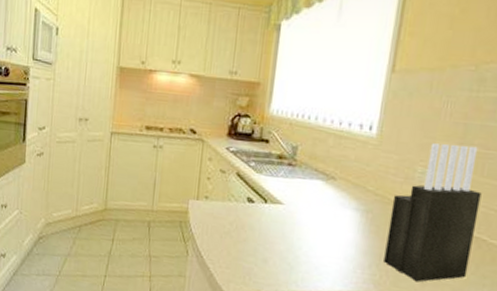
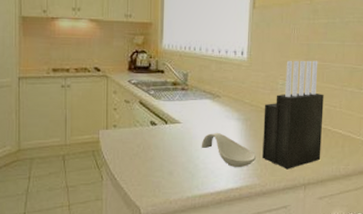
spoon rest: none [305,221,376,269] -> present [201,132,257,168]

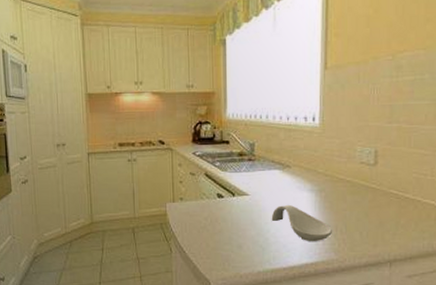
knife block: present [262,60,324,170] -> none [340,123,412,245]

